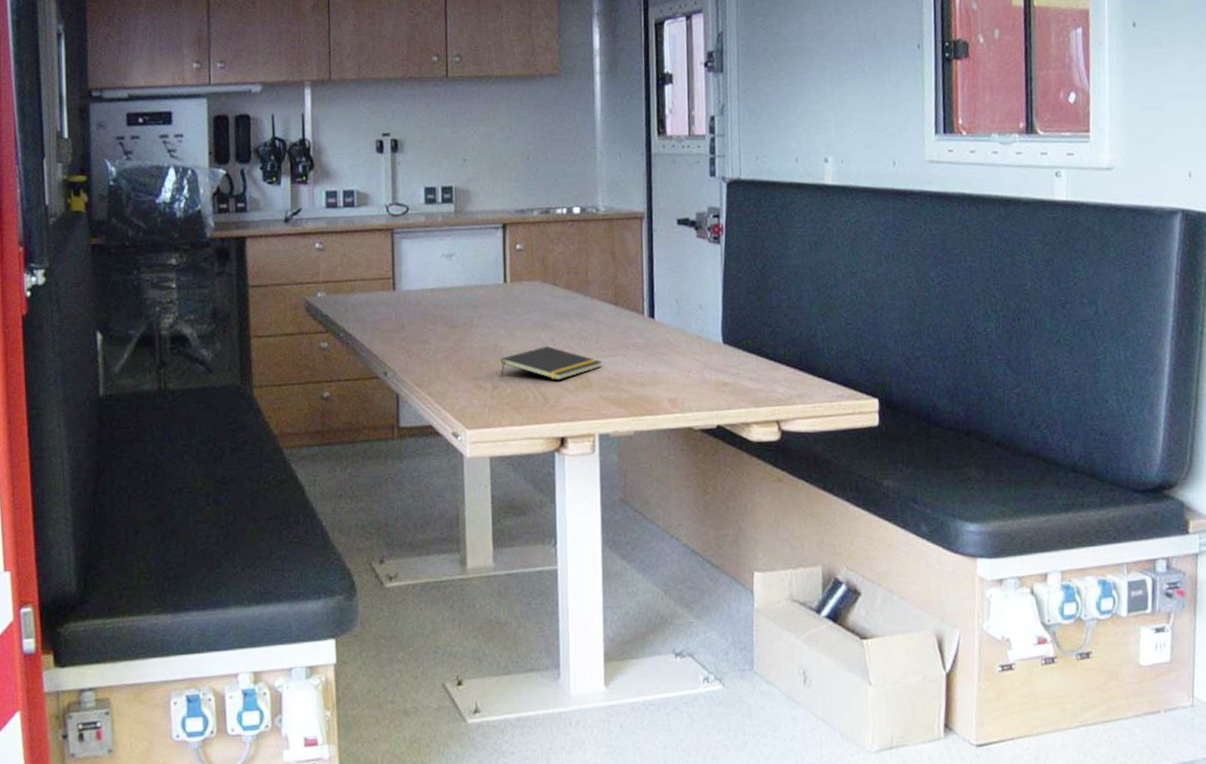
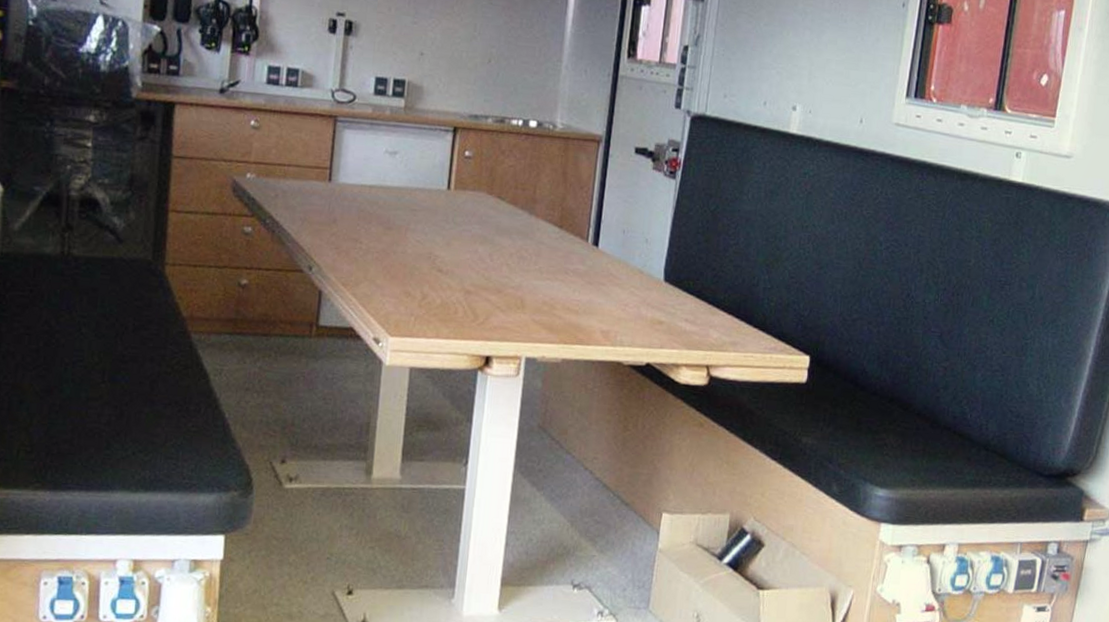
notepad: present [500,345,602,380] -> none [431,260,538,298]

